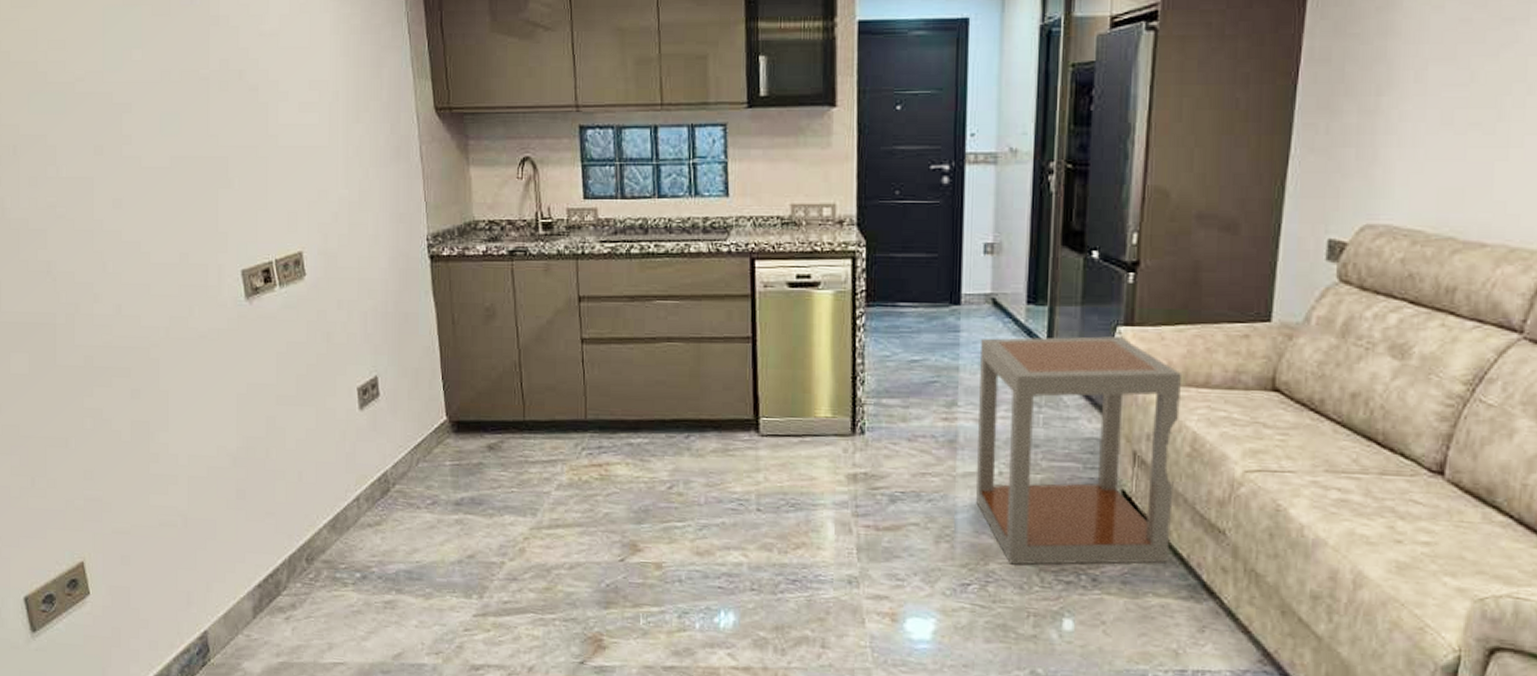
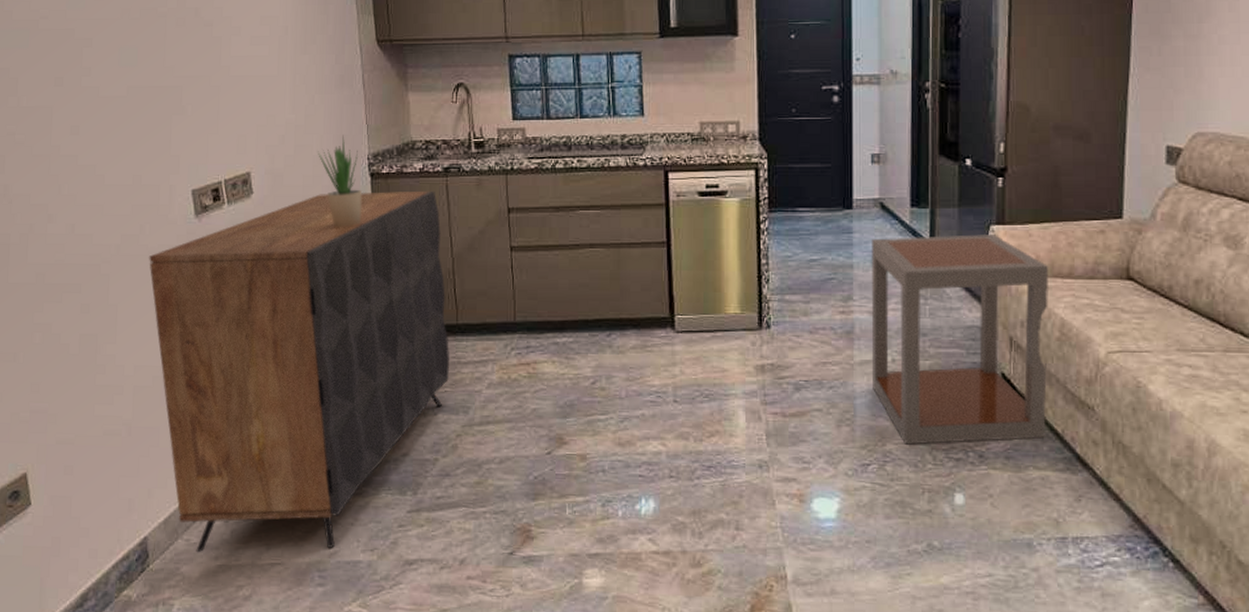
dresser: none [199,275,517,650] -> present [149,190,450,552]
potted plant: none [373,212,421,314] -> present [318,135,362,227]

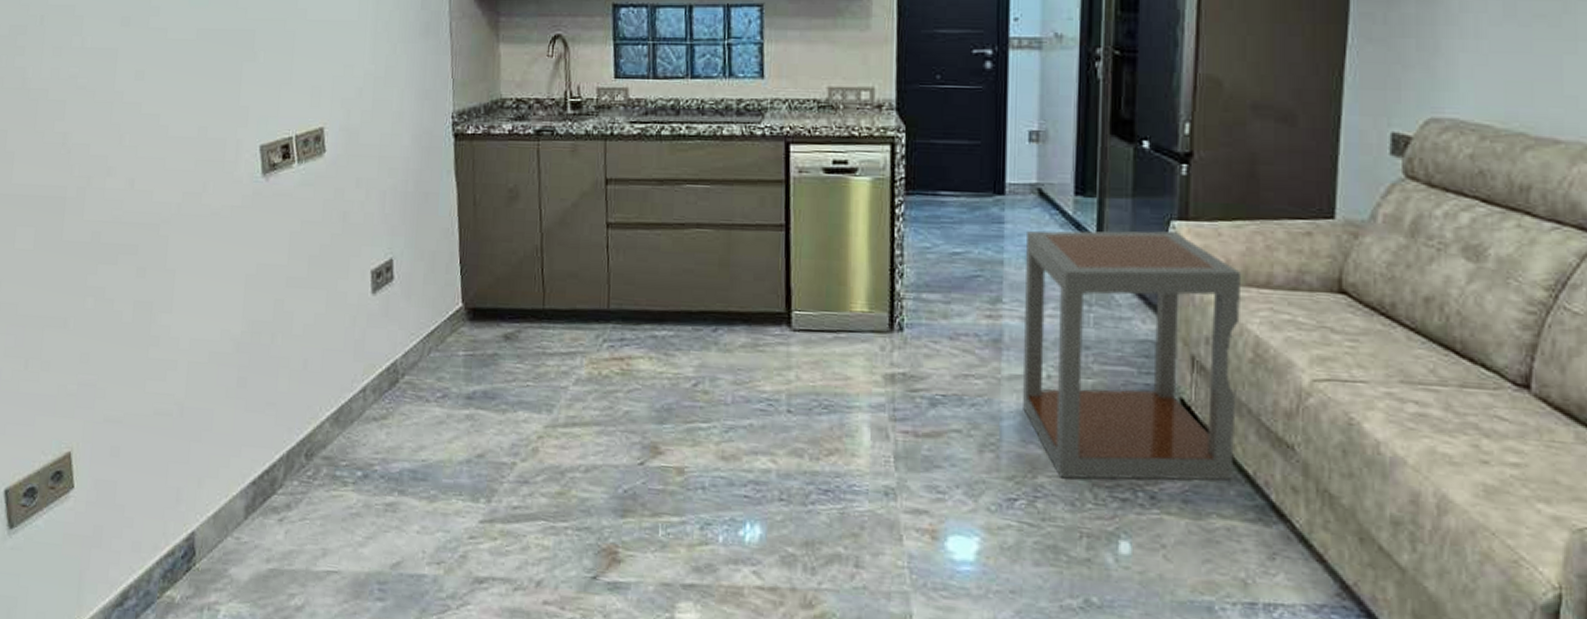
dresser: present [149,190,450,552] -> none [211,154,534,558]
potted plant: present [318,135,362,227] -> none [398,89,444,194]

